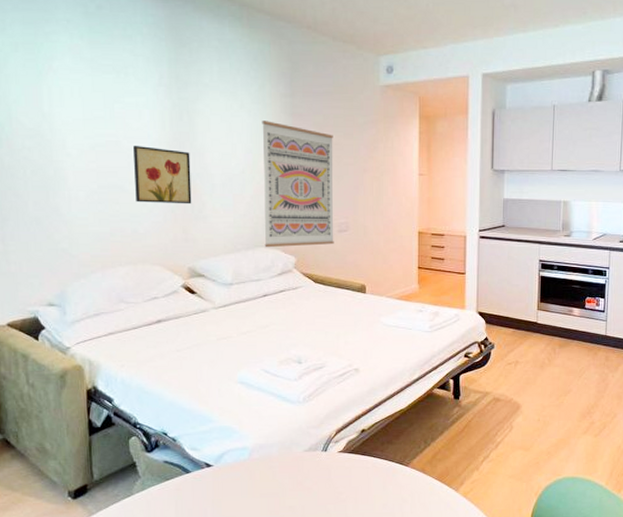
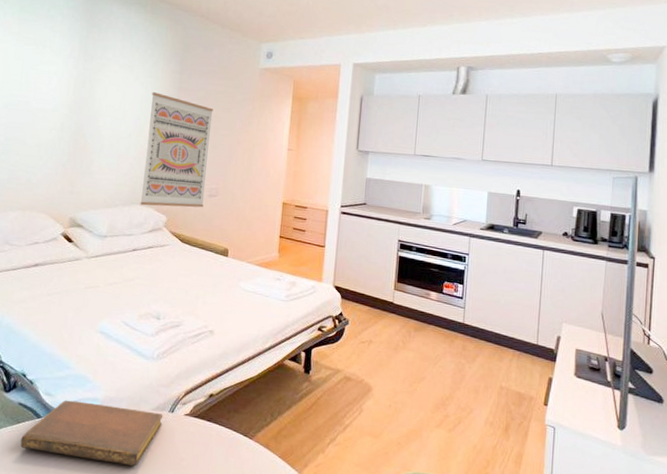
wall art: present [133,145,192,205] -> none [34,105,87,161]
notebook: none [172,452,317,506] -> present [20,400,163,467]

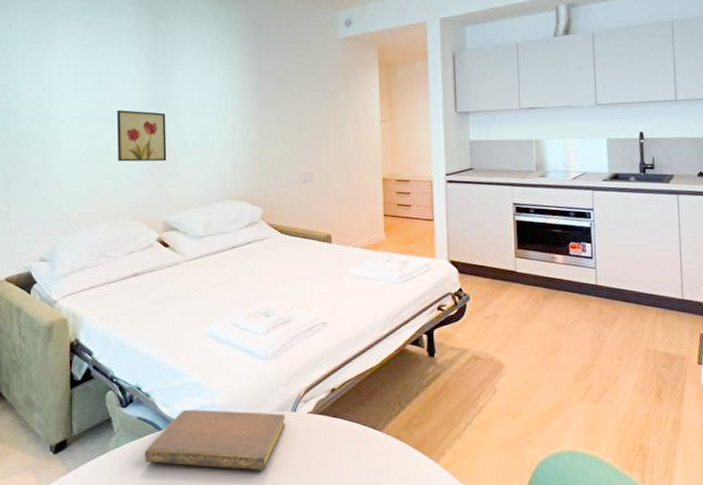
wall art: none [34,105,87,161] -> present [117,109,167,162]
wall art: present [140,92,213,208] -> none [230,79,299,200]

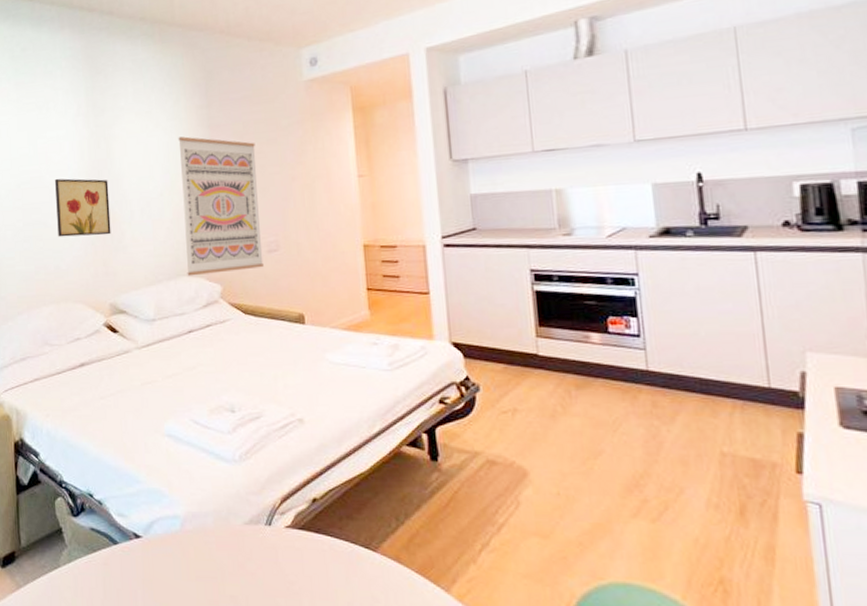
notebook: present [145,409,286,471] -> none [100,520,260,595]
wall art: none [230,79,299,200] -> present [178,136,264,276]

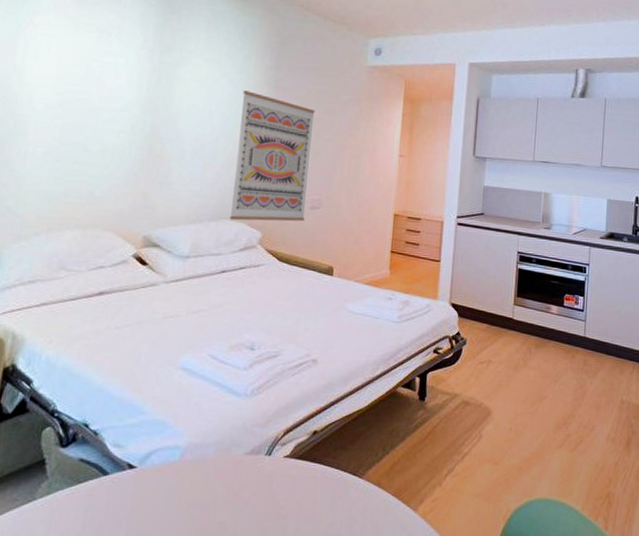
wall art: present [55,178,111,237] -> none [97,104,164,169]

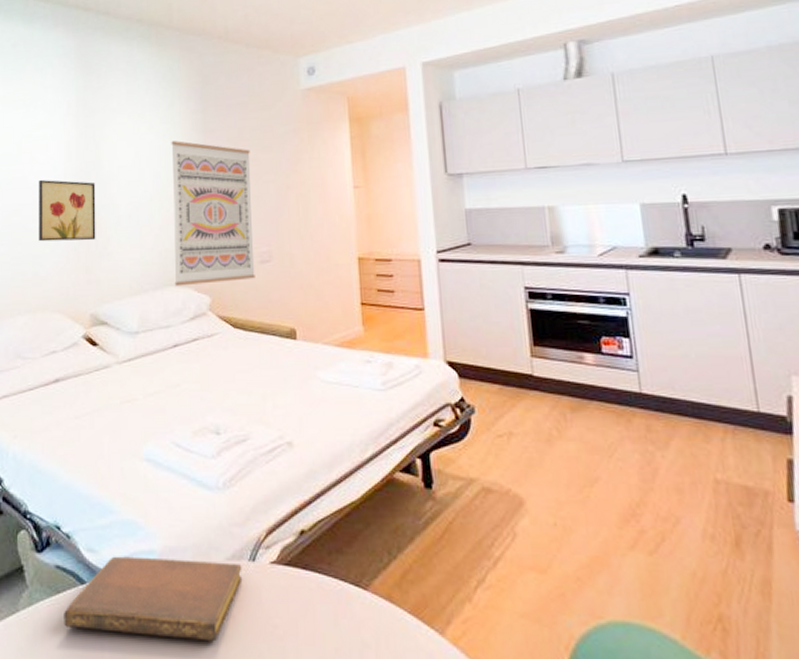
notebook: none [81,451,259,522] -> present [64,556,243,642]
wall art: none [97,104,164,169] -> present [39,179,96,242]

